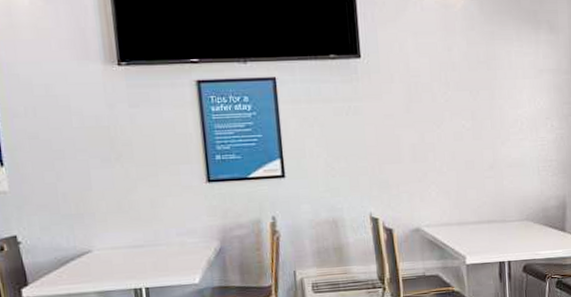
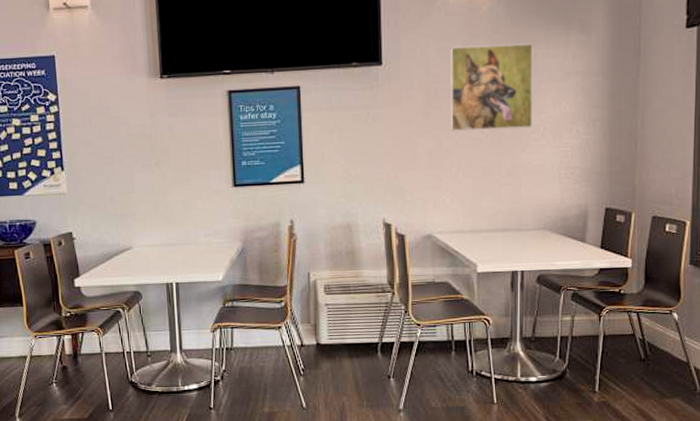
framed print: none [428,41,510,125] -> present [450,44,533,131]

